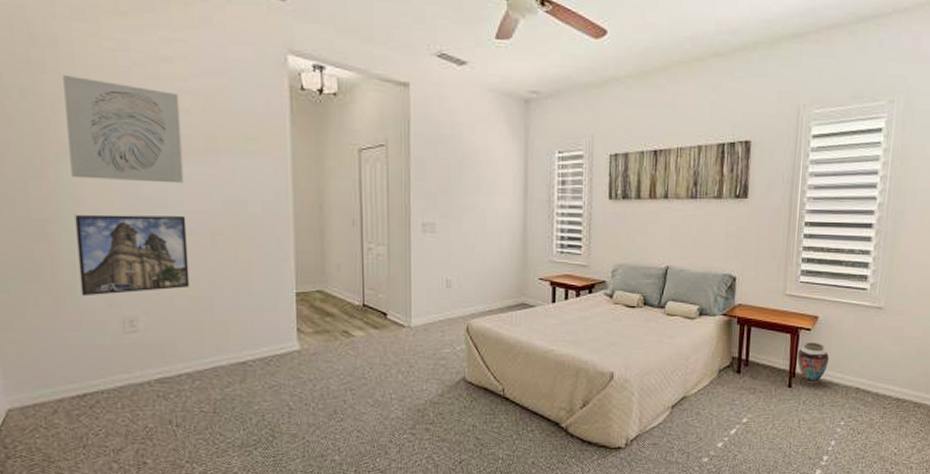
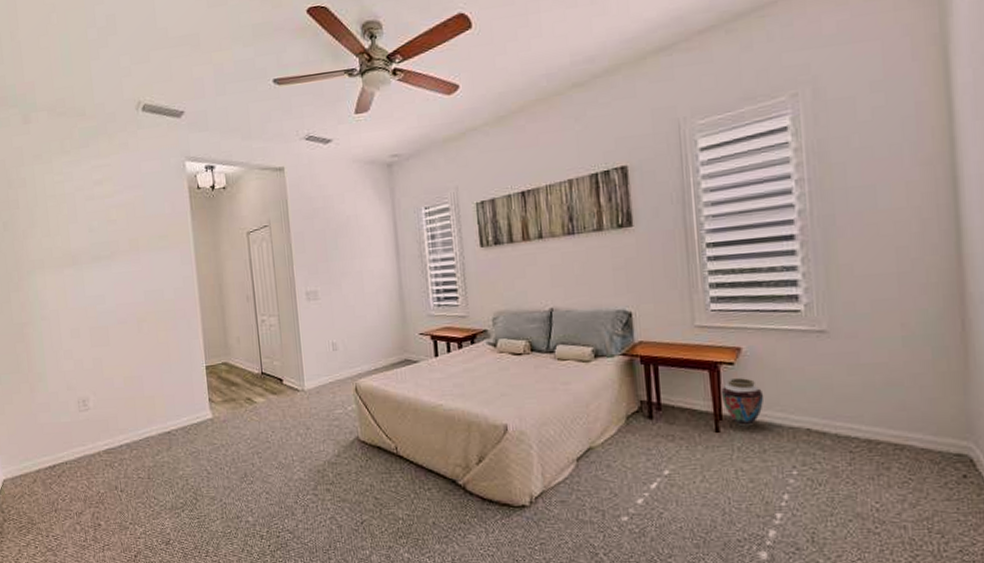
wall art: present [63,74,184,184] -> none [30,206,116,287]
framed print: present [75,214,190,297] -> none [42,309,125,383]

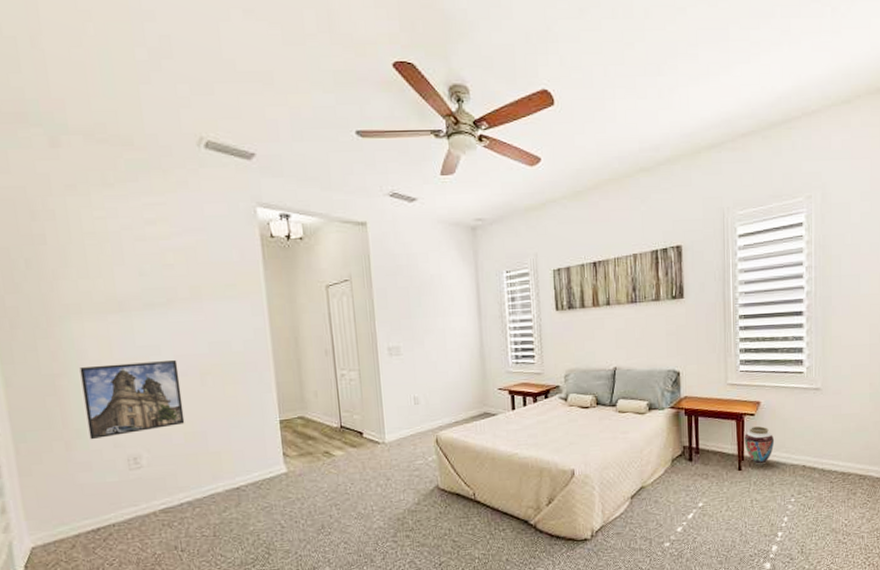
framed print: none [42,309,125,383] -> present [79,360,185,440]

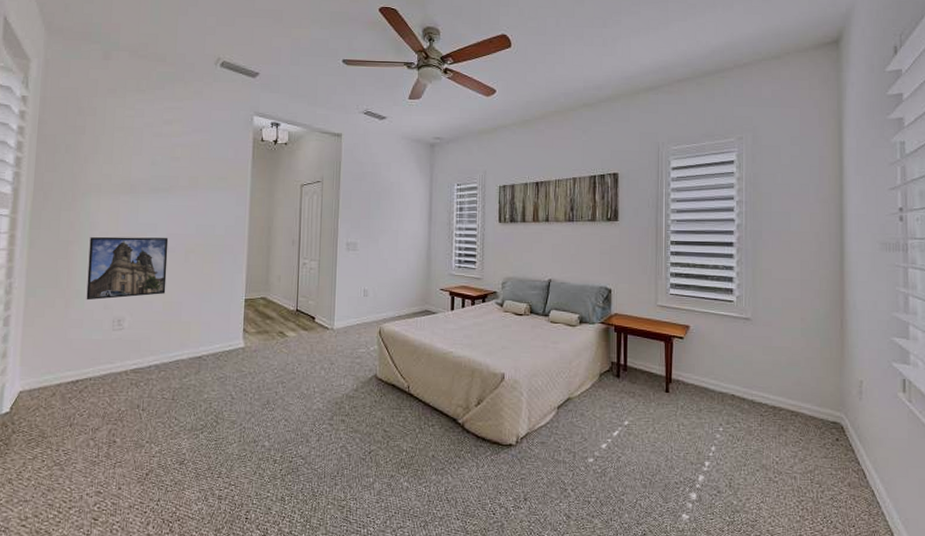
vase: present [744,426,775,466] -> none [672,350,703,390]

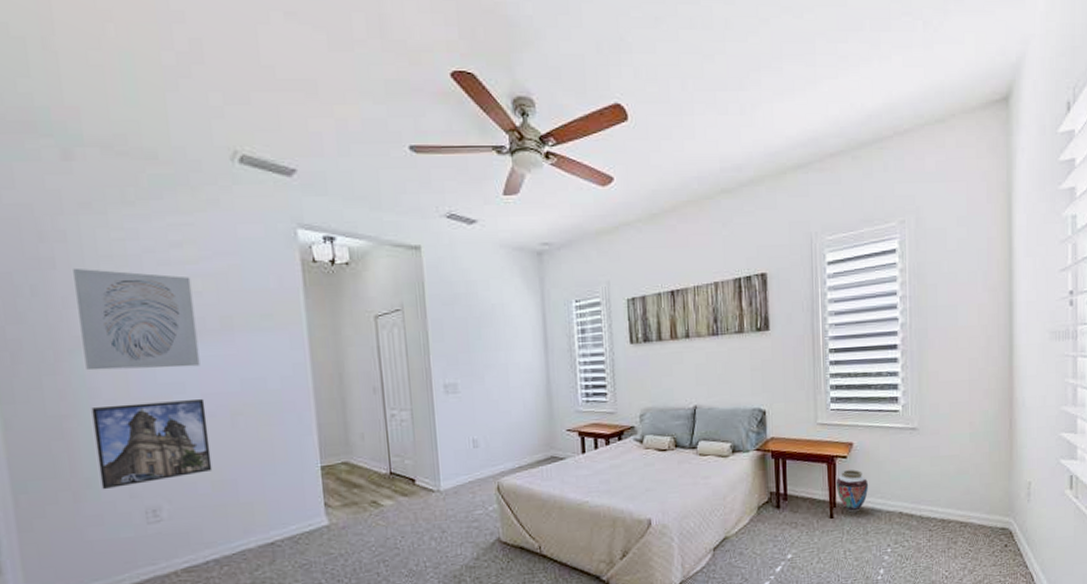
wall art: none [92,134,174,213] -> present [73,267,201,371]
vase: none [672,350,703,390] -> present [835,470,869,513]

